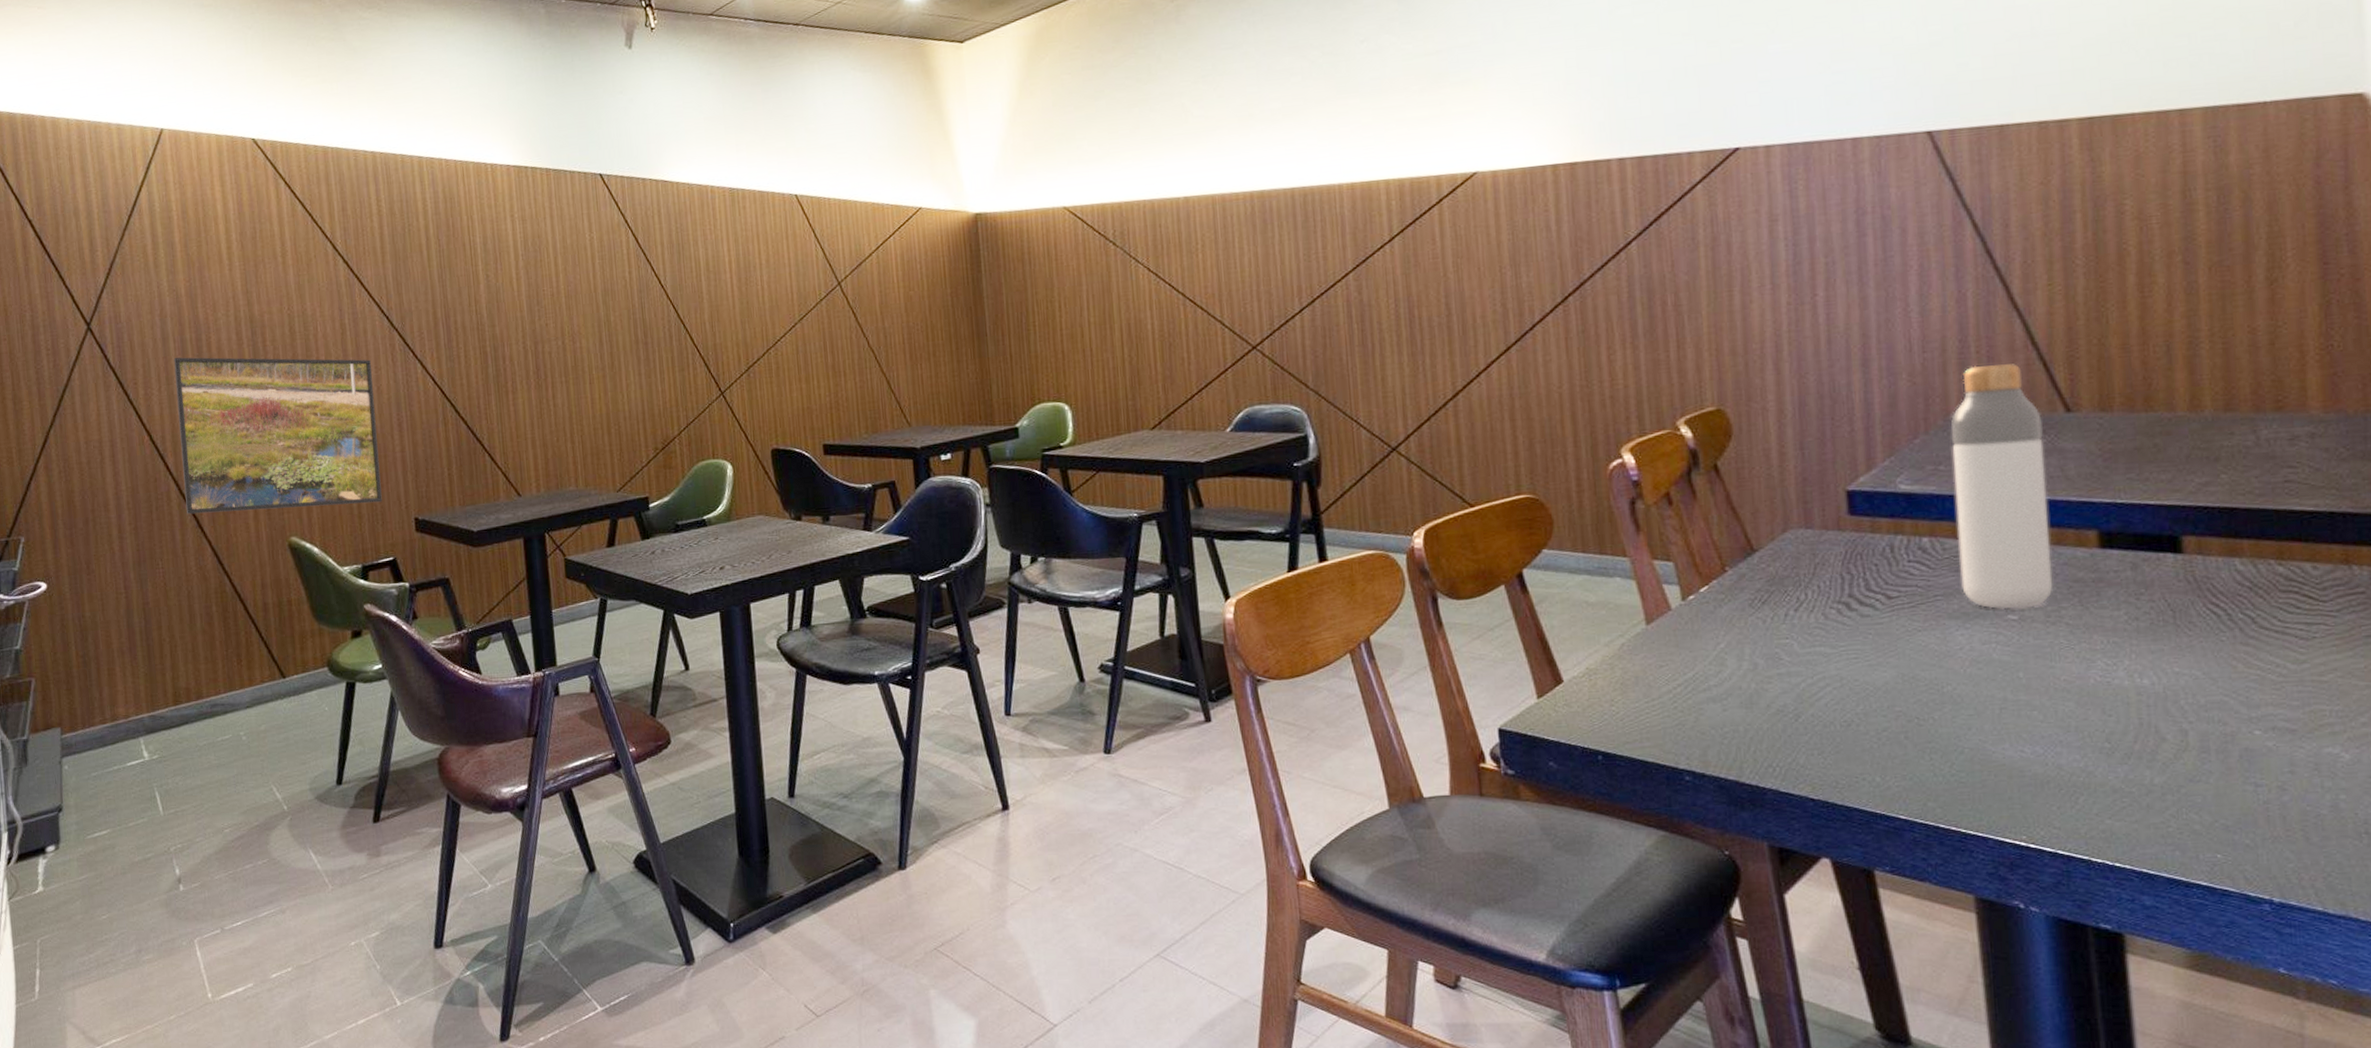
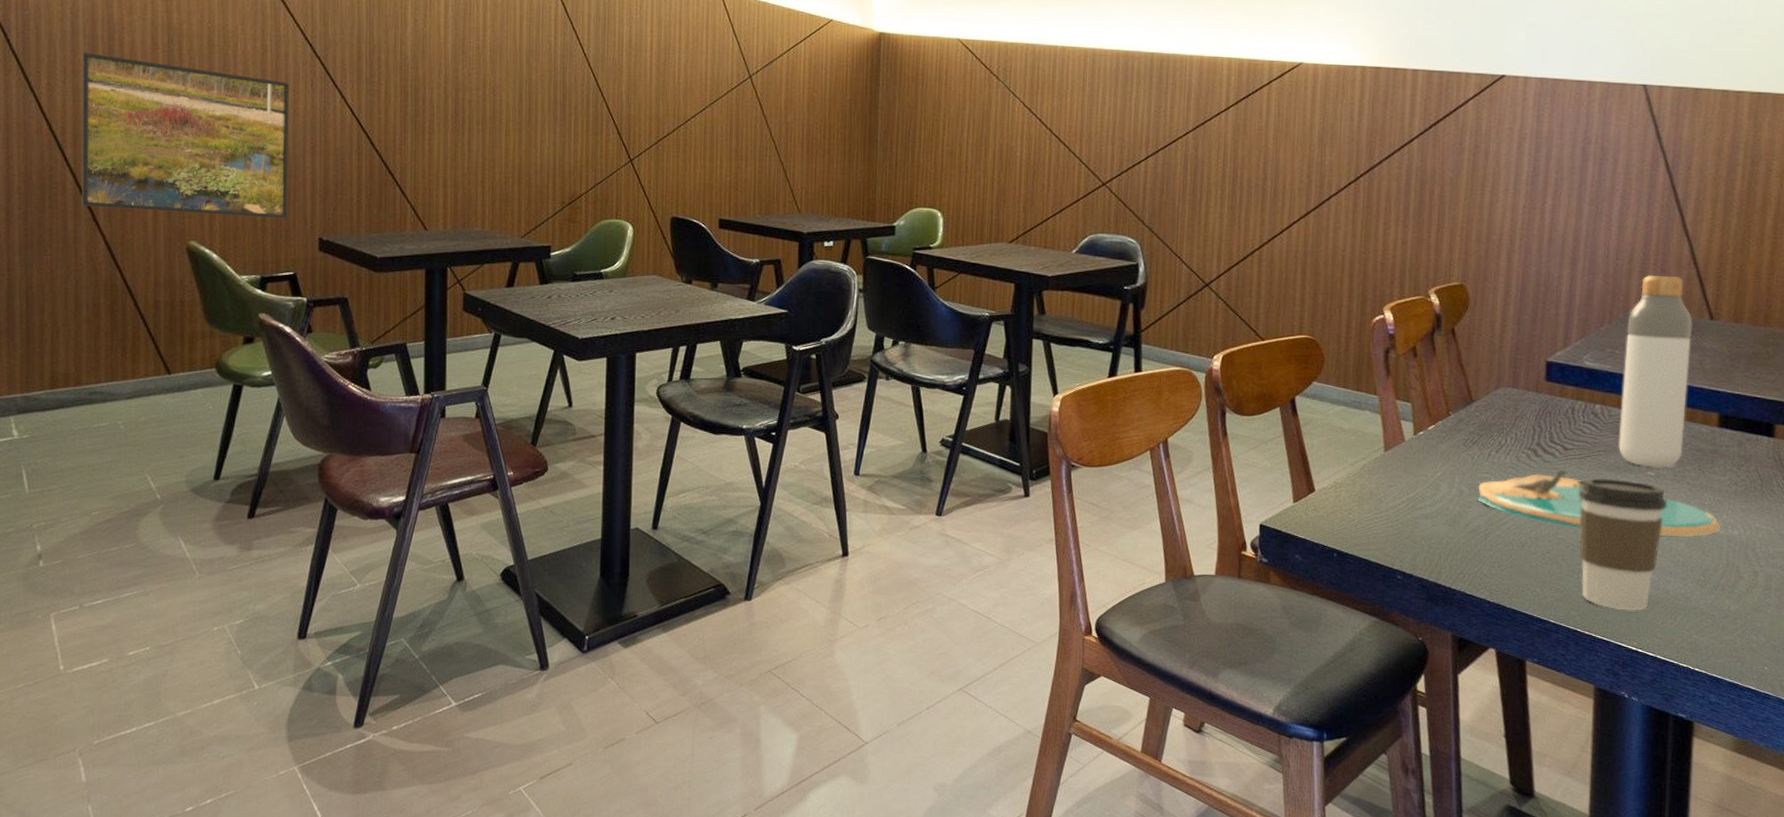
plate: none [1777,623,2124,697] -> present [1477,469,1721,538]
coffee cup: none [1915,628,2042,796] -> present [1578,477,1667,611]

